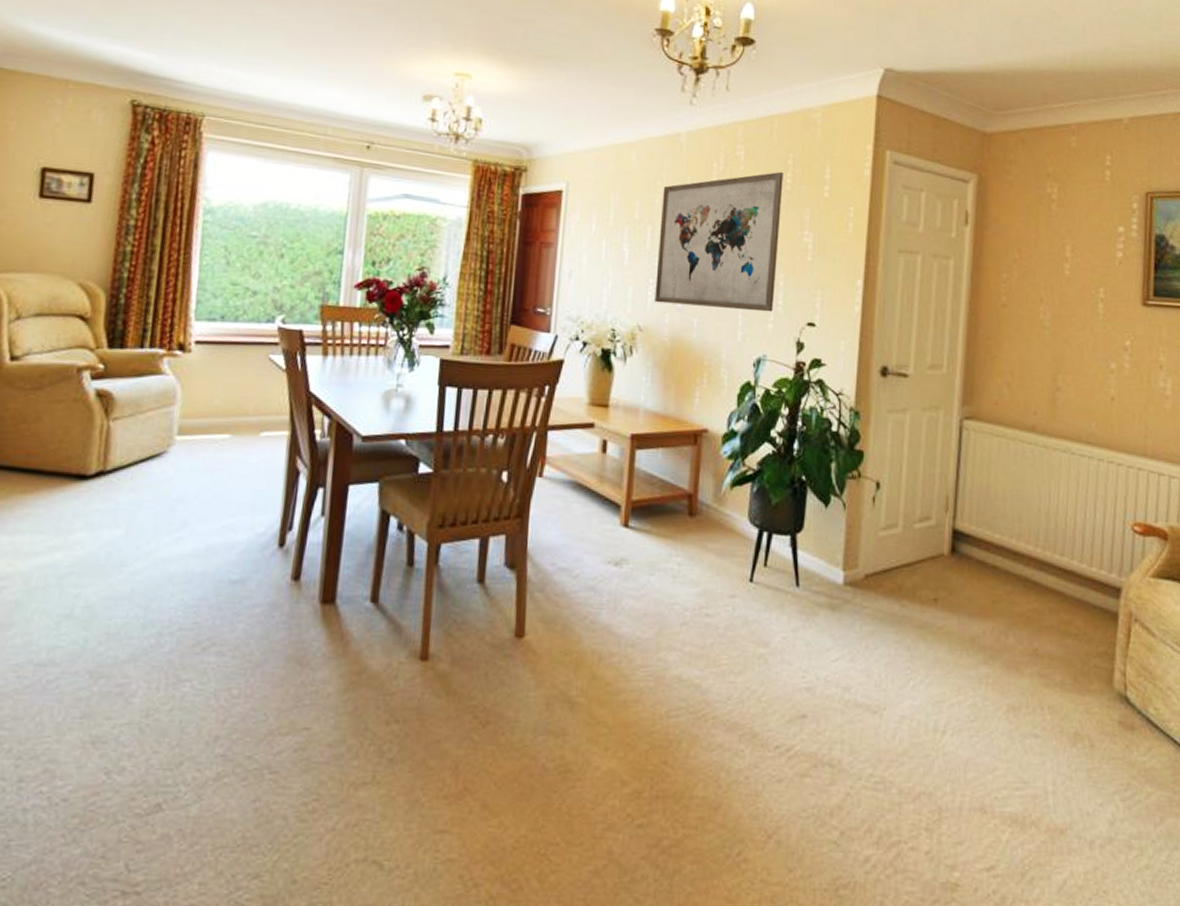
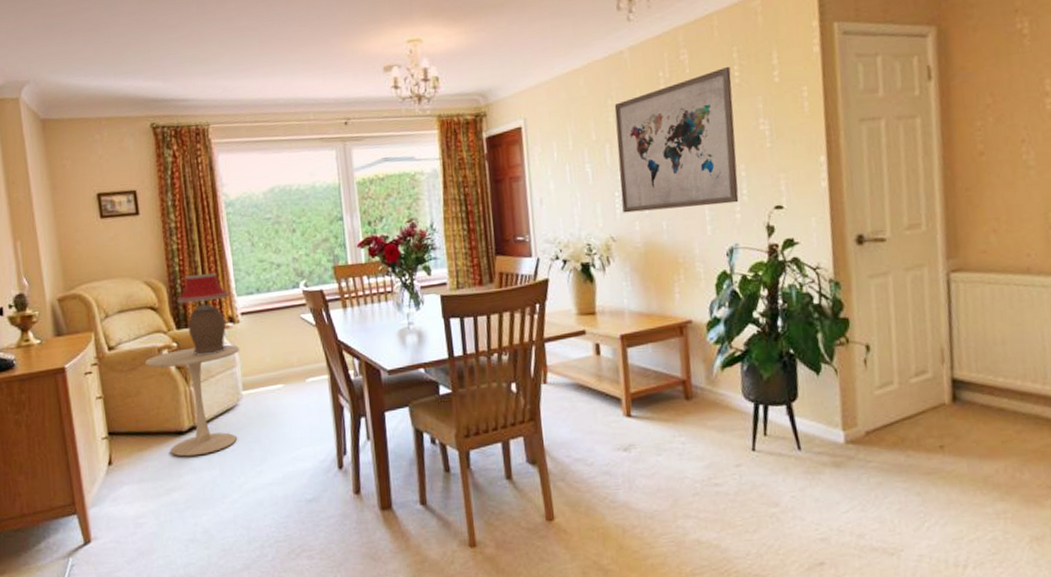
side table: none [56,373,185,509] -> present [145,344,240,457]
table lamp: none [115,286,186,386] -> present [176,273,230,356]

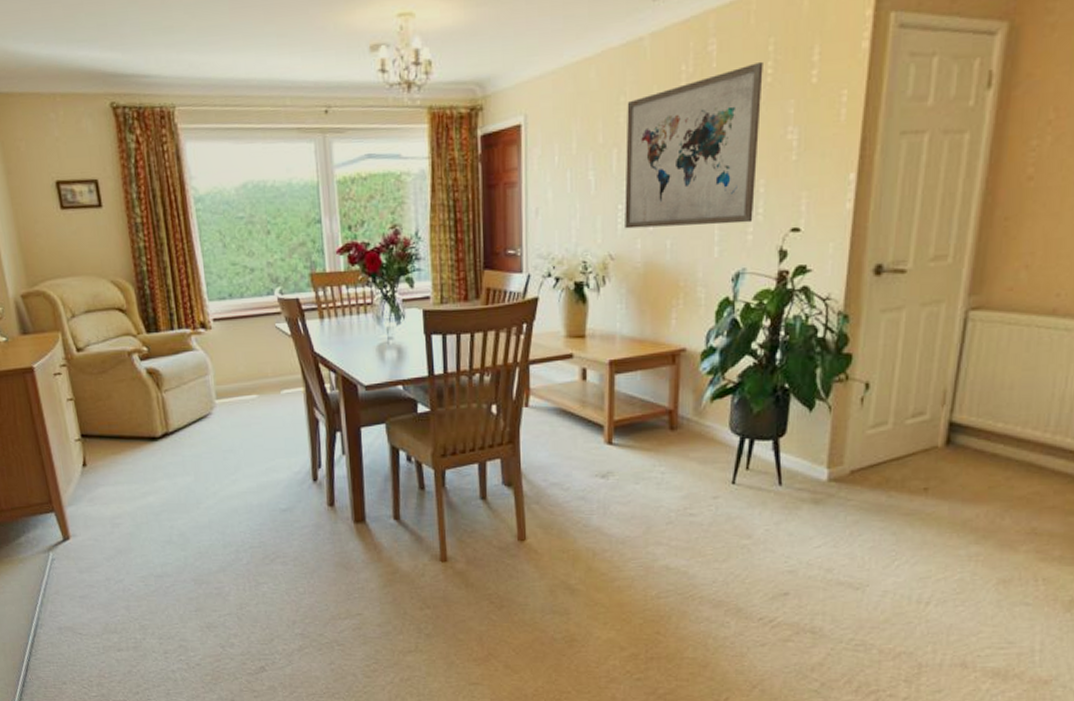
side table: present [145,344,240,457] -> none [115,351,213,462]
table lamp: present [176,273,230,356] -> none [145,275,201,362]

